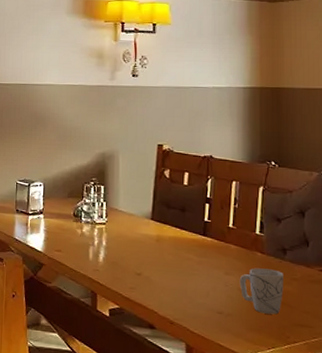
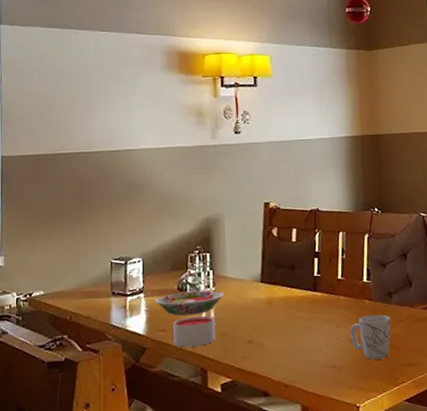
bowl: none [53,217,116,241] -> present [155,290,224,316]
candle: none [68,242,106,271] -> present [173,315,215,347]

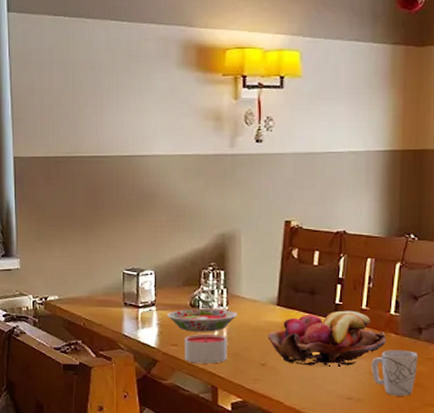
fruit basket: none [253,281,362,339] -> present [267,310,386,367]

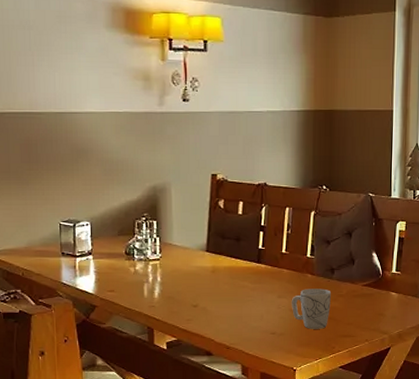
bowl: present [167,308,238,332] -> none [104,255,170,278]
candle: present [185,333,227,364] -> none [121,279,161,307]
fruit basket: present [267,310,386,367] -> none [198,255,304,306]

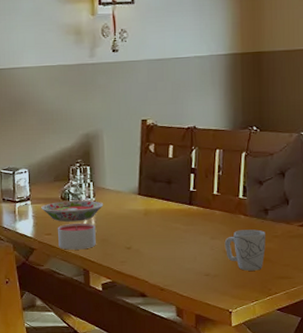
bowl: none [104,255,170,278] -> present [41,200,104,222]
candle: none [121,279,161,307] -> present [58,223,96,250]

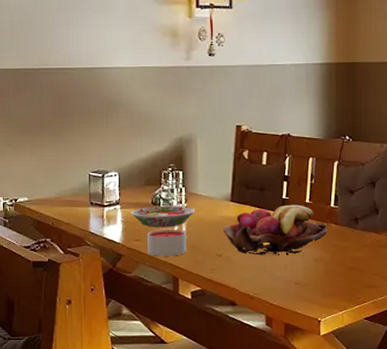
fruit basket: none [131,196,237,248] -> present [222,204,328,255]
mug: present [224,229,266,271] -> none [315,238,355,280]

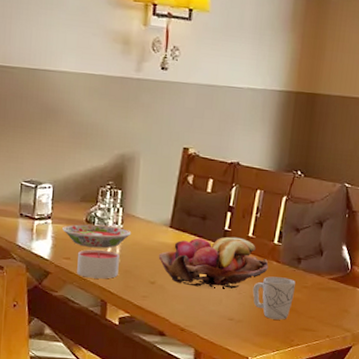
mug: none [315,238,355,280] -> present [252,276,296,320]

